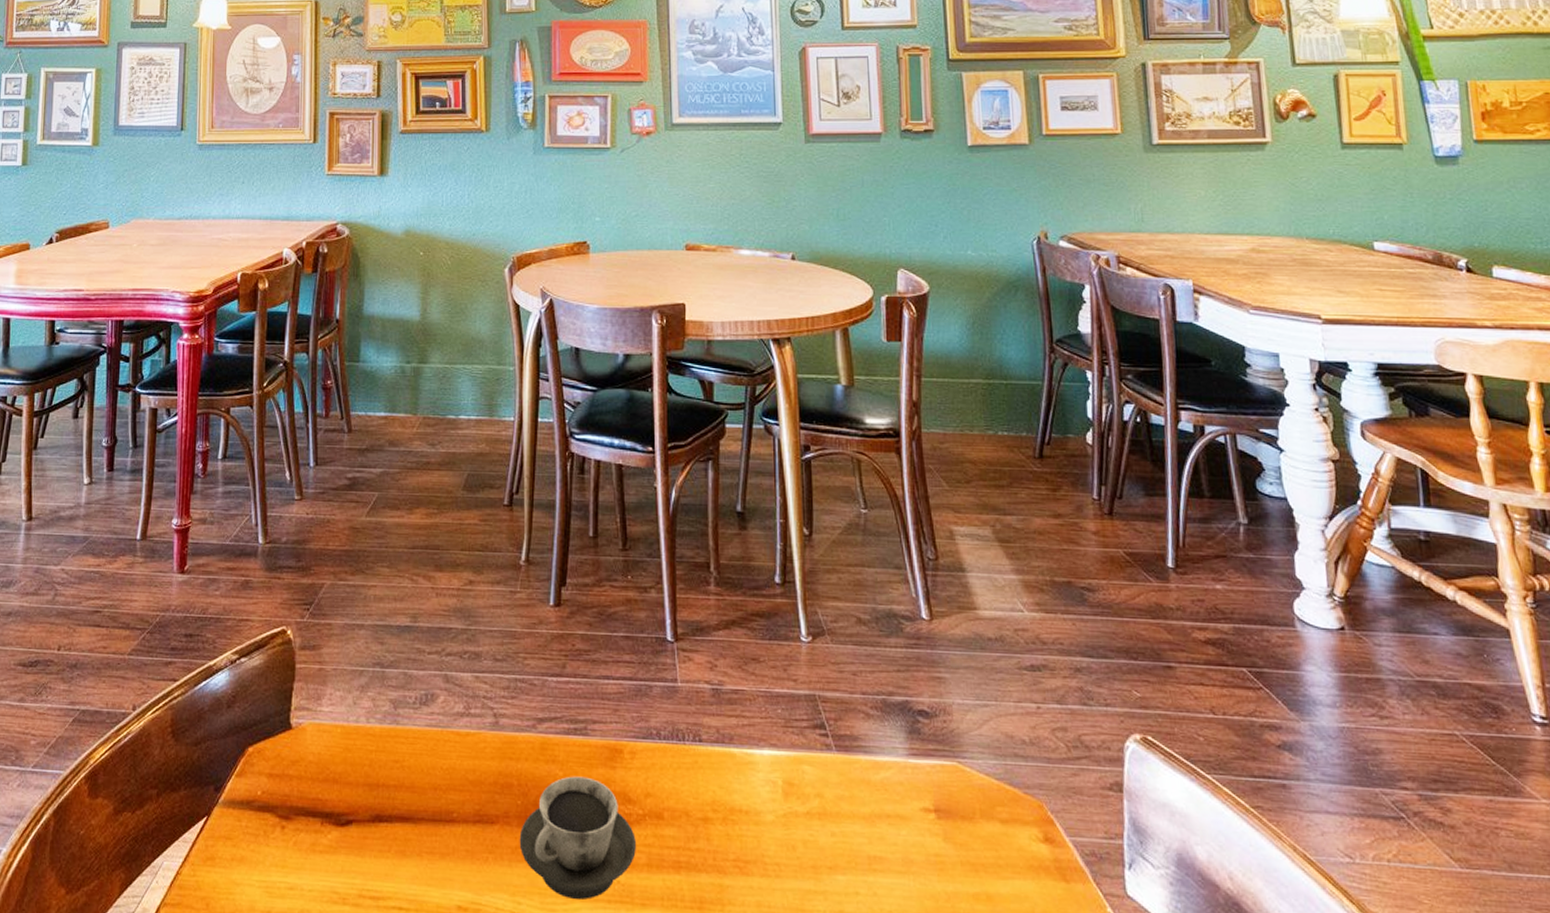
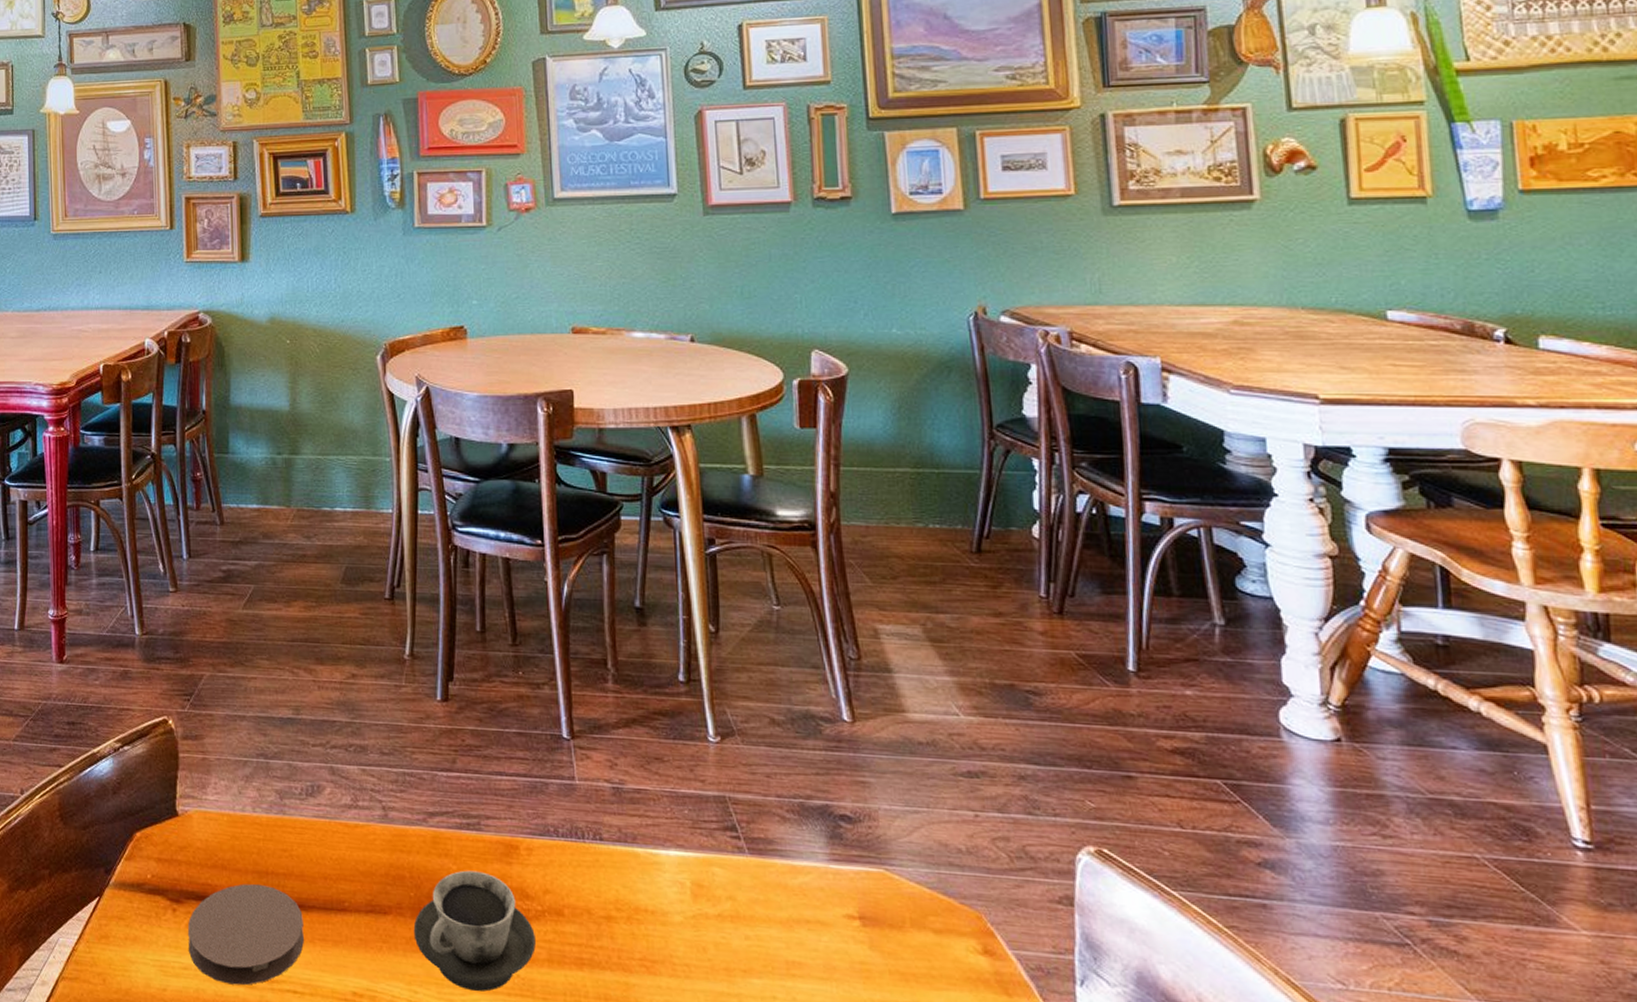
coaster: none [296,797,412,904] -> present [188,883,304,985]

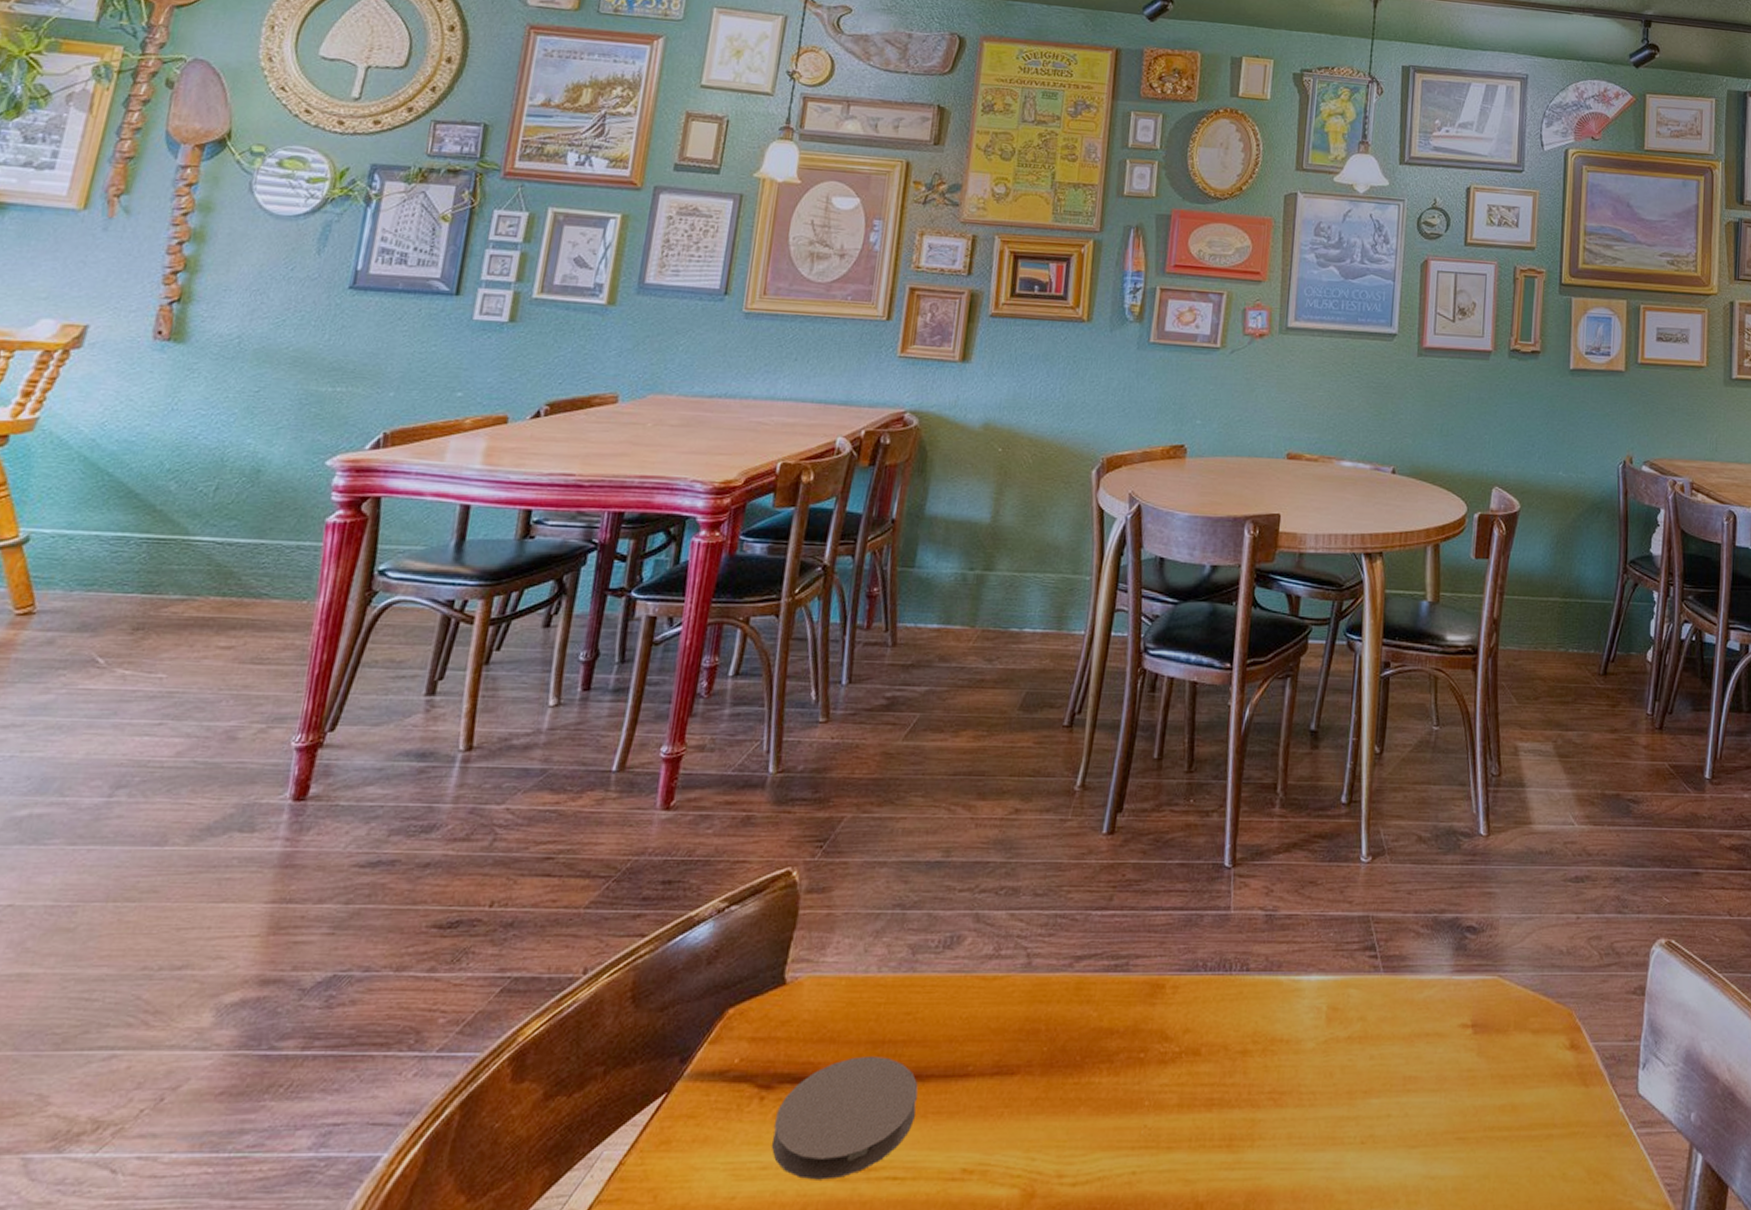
cup: present [413,870,536,992] -> none [1040,1016,1169,1149]

